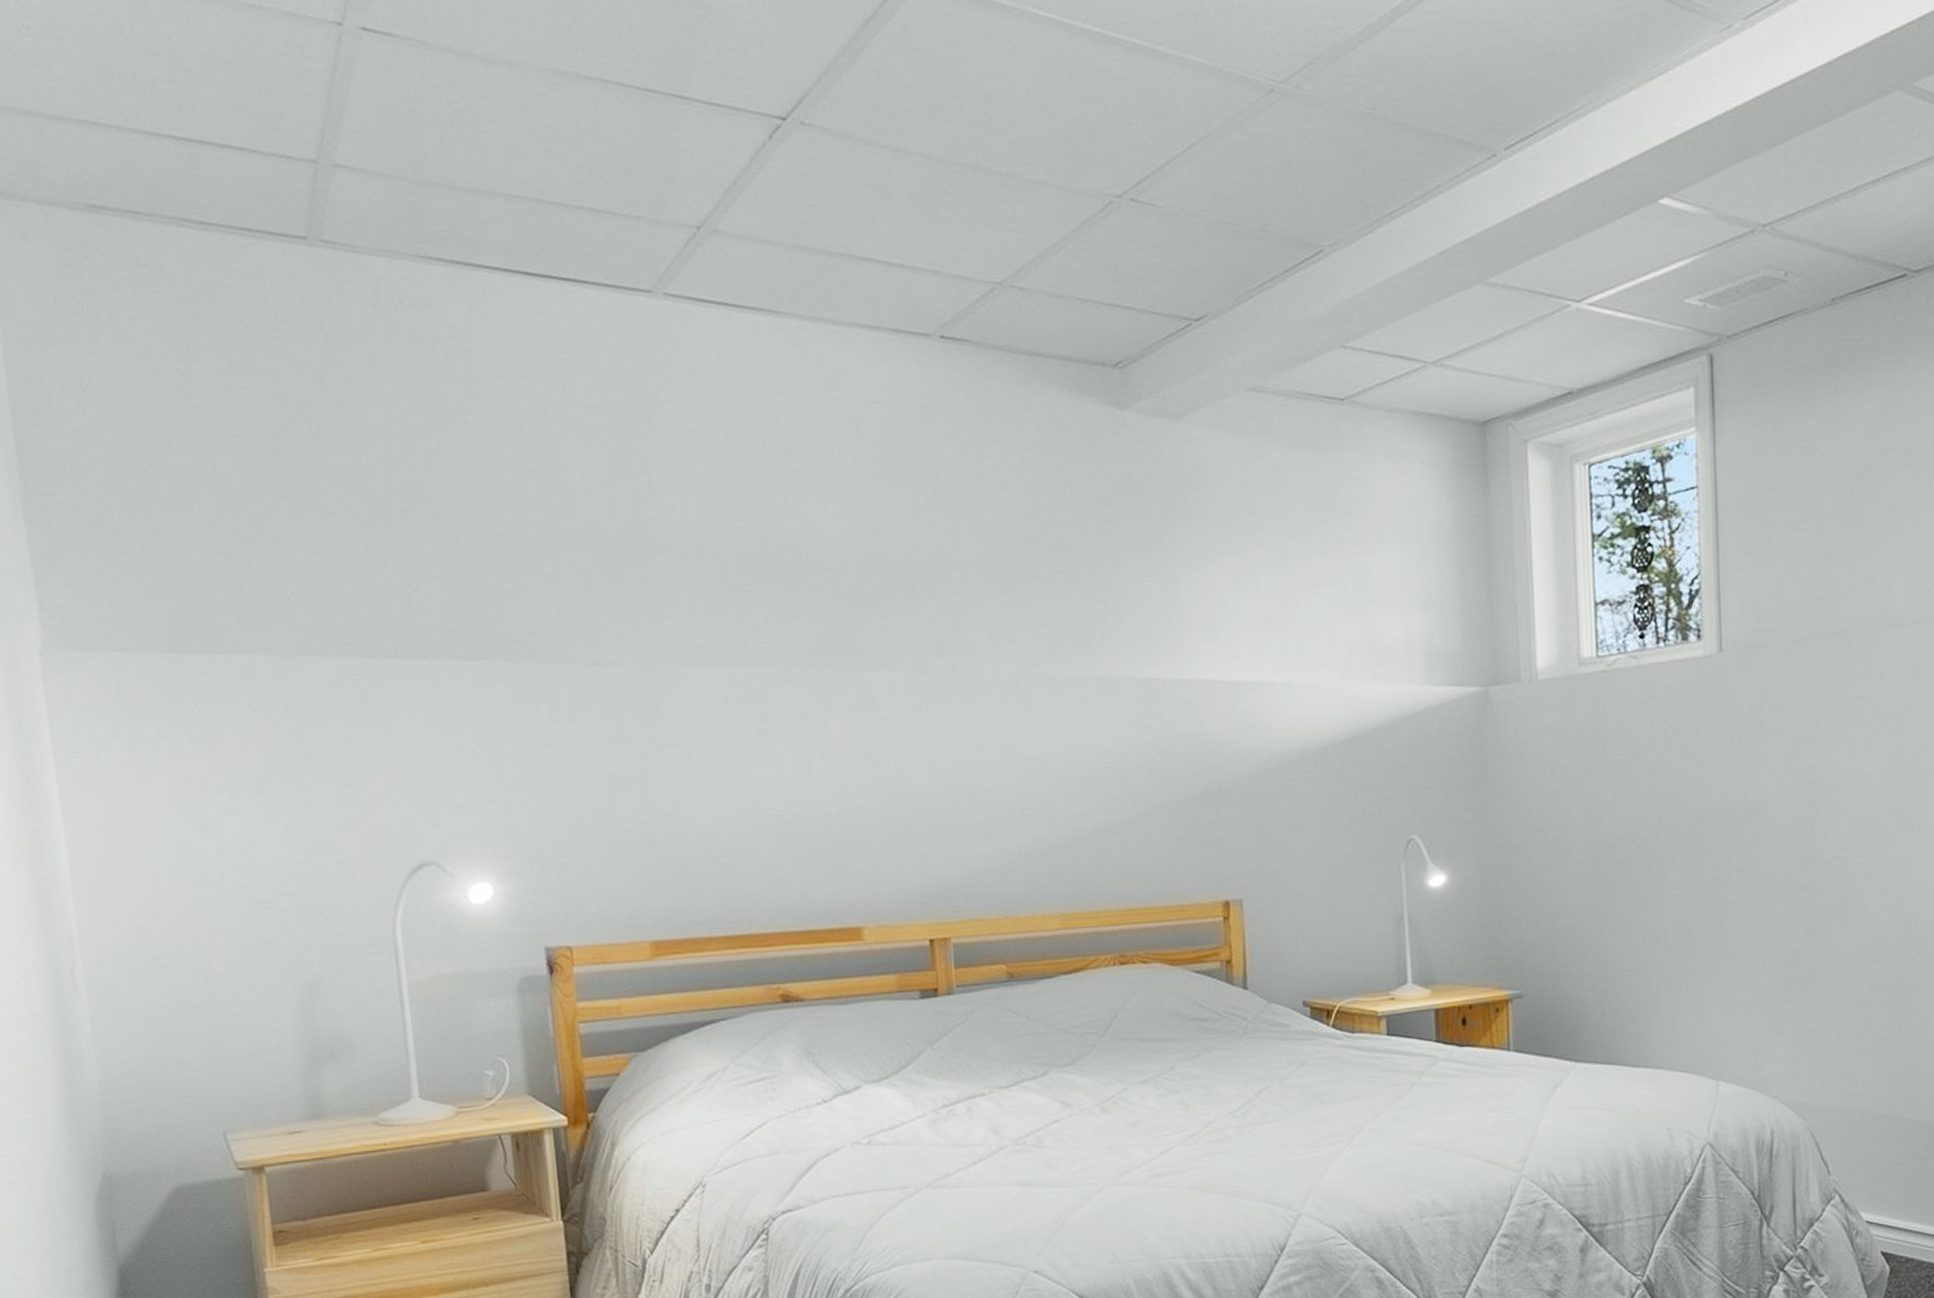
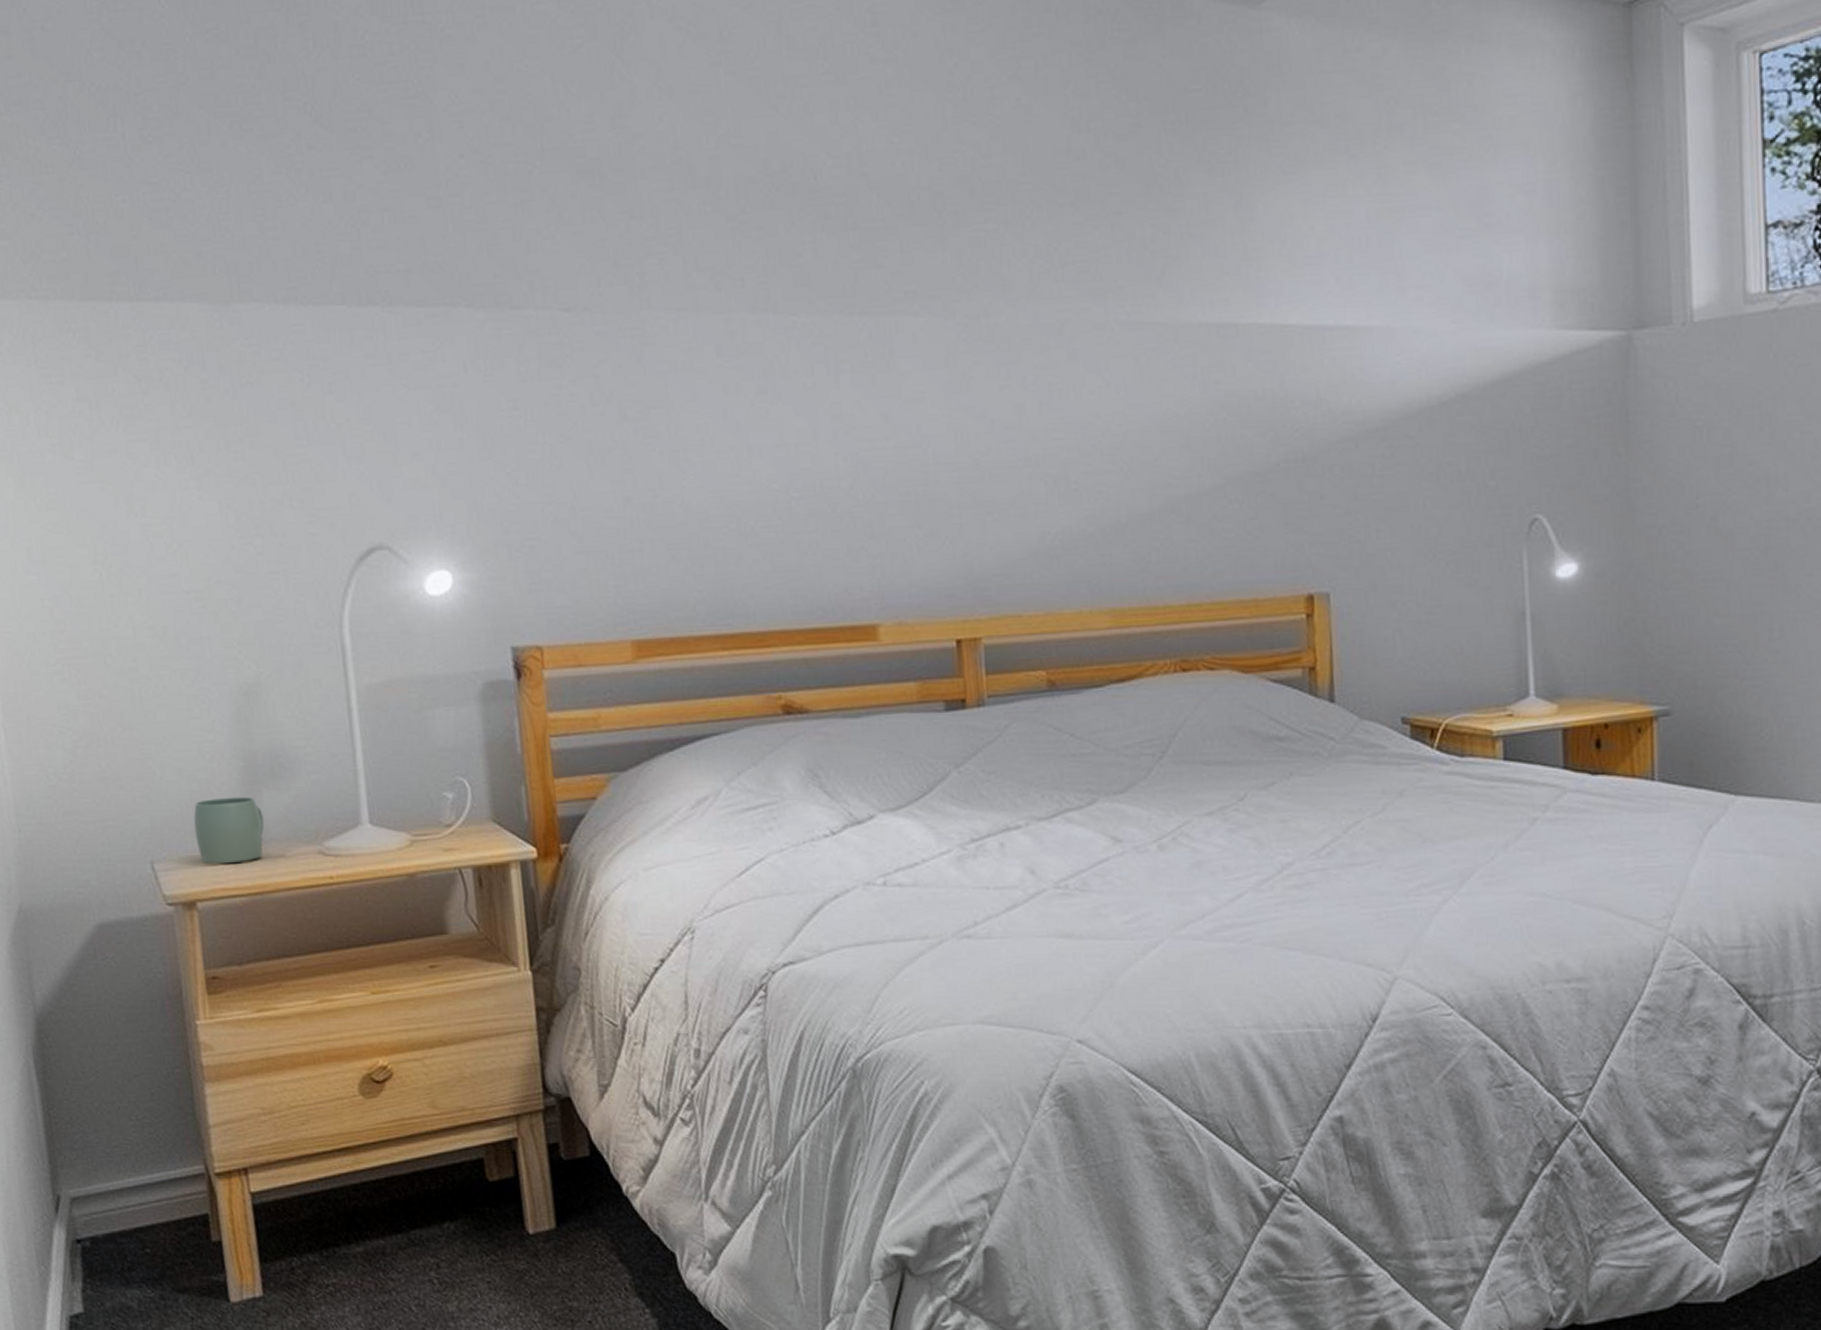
mug: none [262,1076,326,1135] -> present [193,796,265,865]

